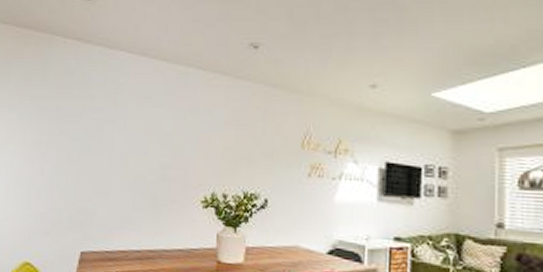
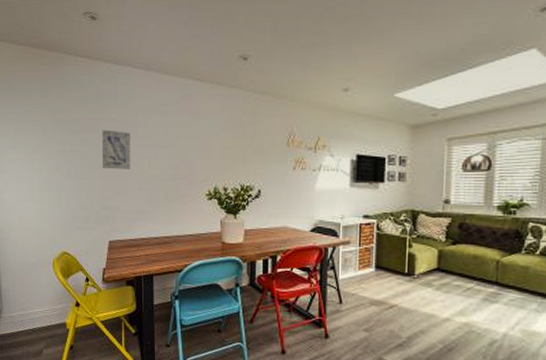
wall art: none [81,119,118,167] -> present [101,129,131,170]

